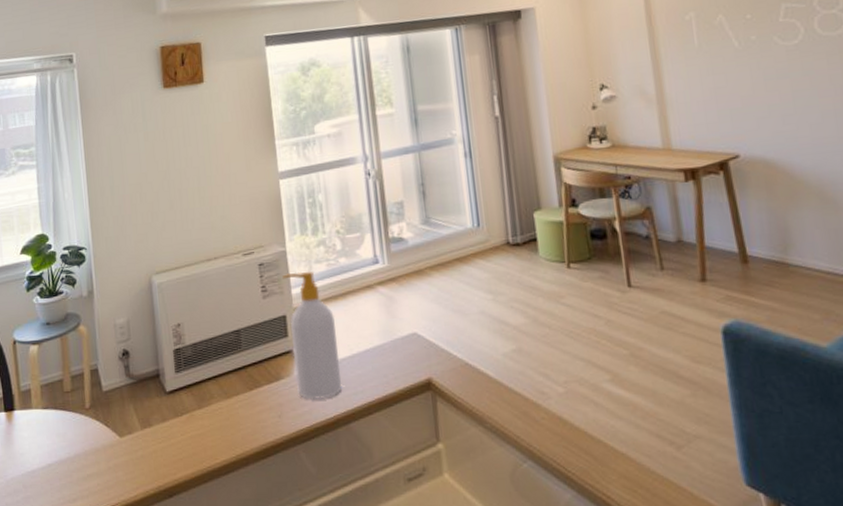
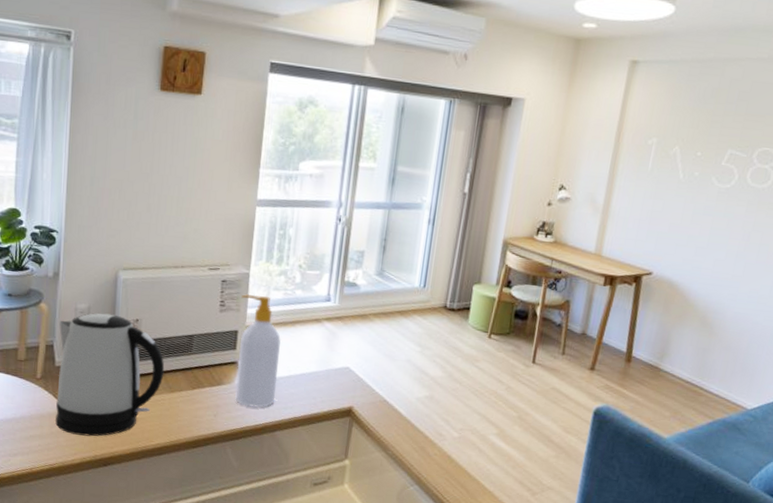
kettle: none [100,323,217,466] -> present [54,313,165,437]

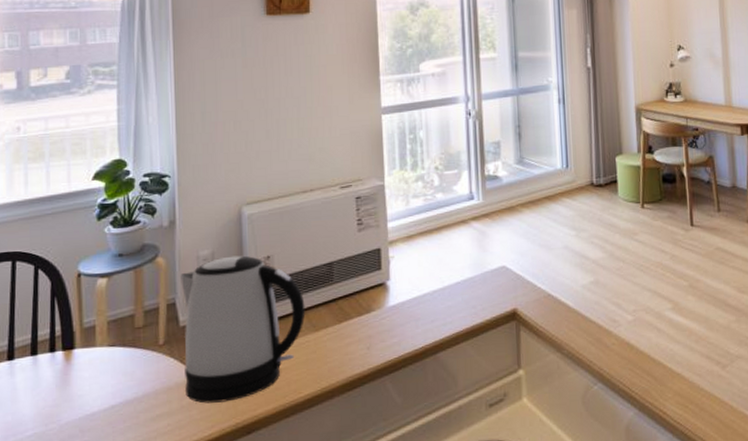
soap bottle: present [235,294,282,408] -> none [379,205,432,331]

